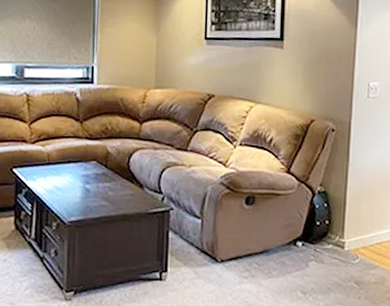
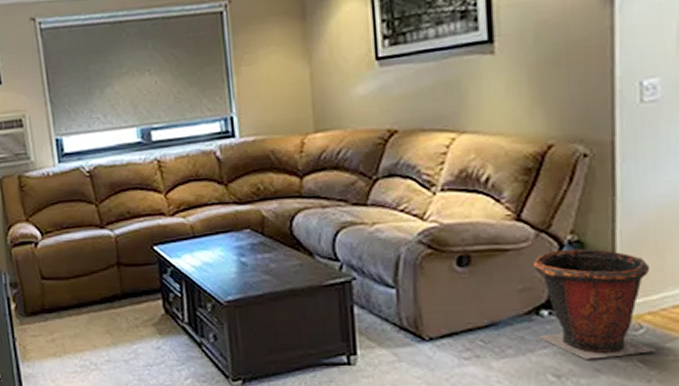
waste bin: none [295,197,366,281] -> present [534,248,657,359]

